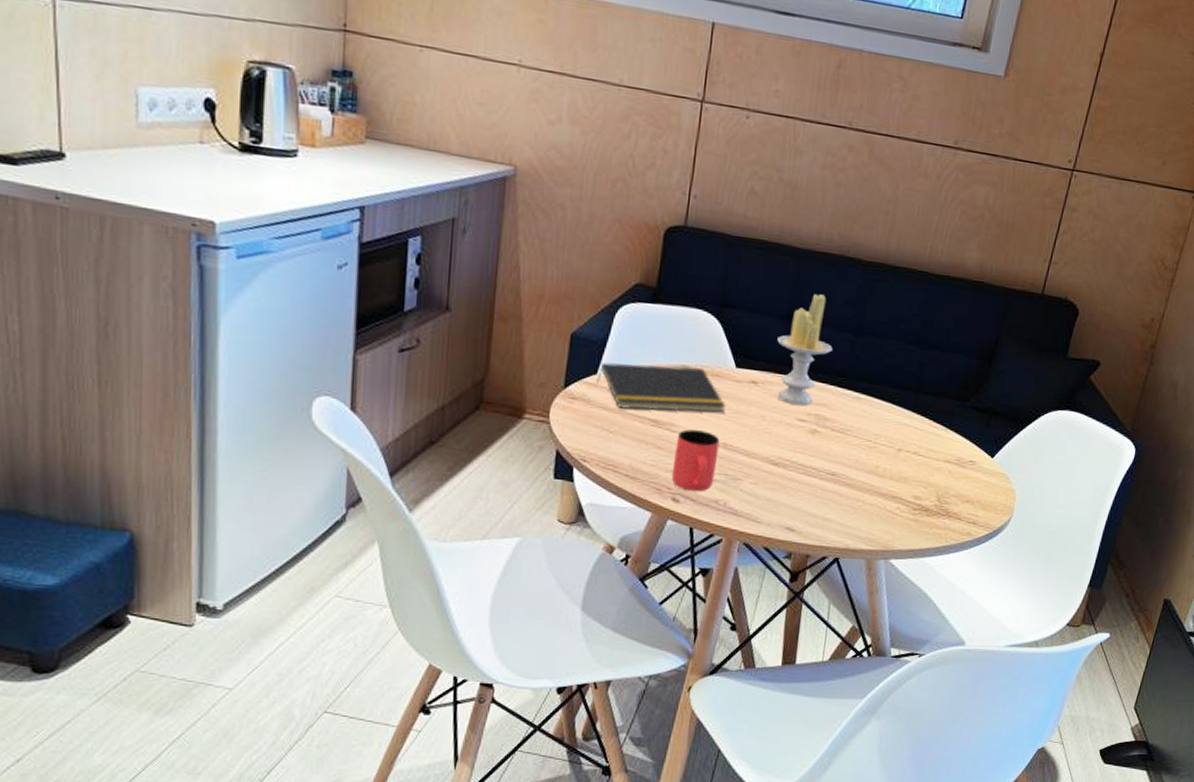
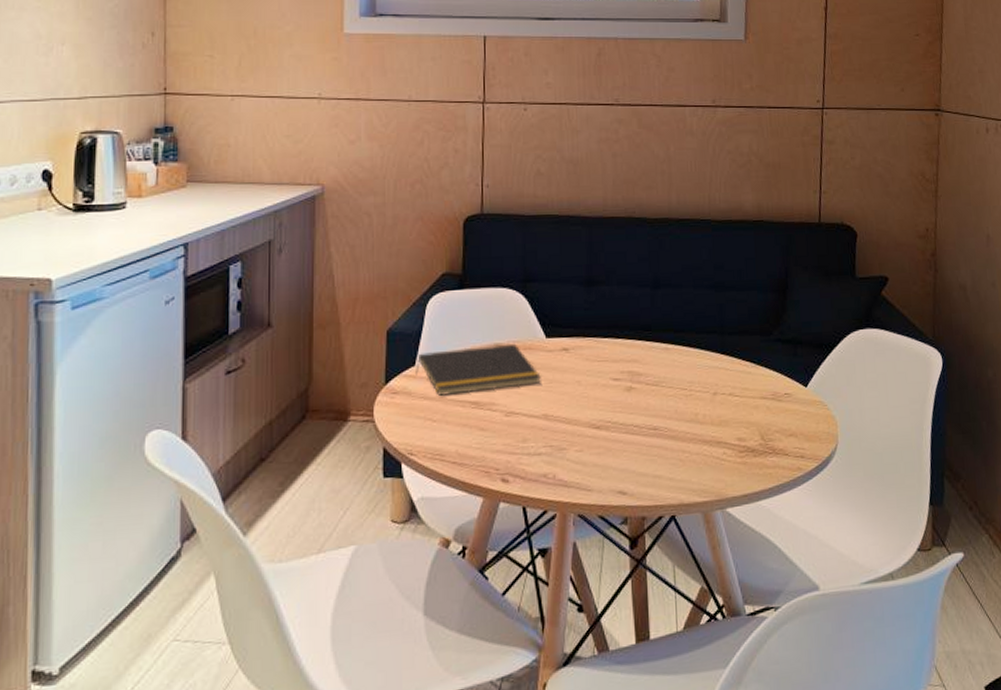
cup: present [671,429,720,492] -> none [497,405,541,469]
candle: present [777,294,833,406] -> none [581,256,634,366]

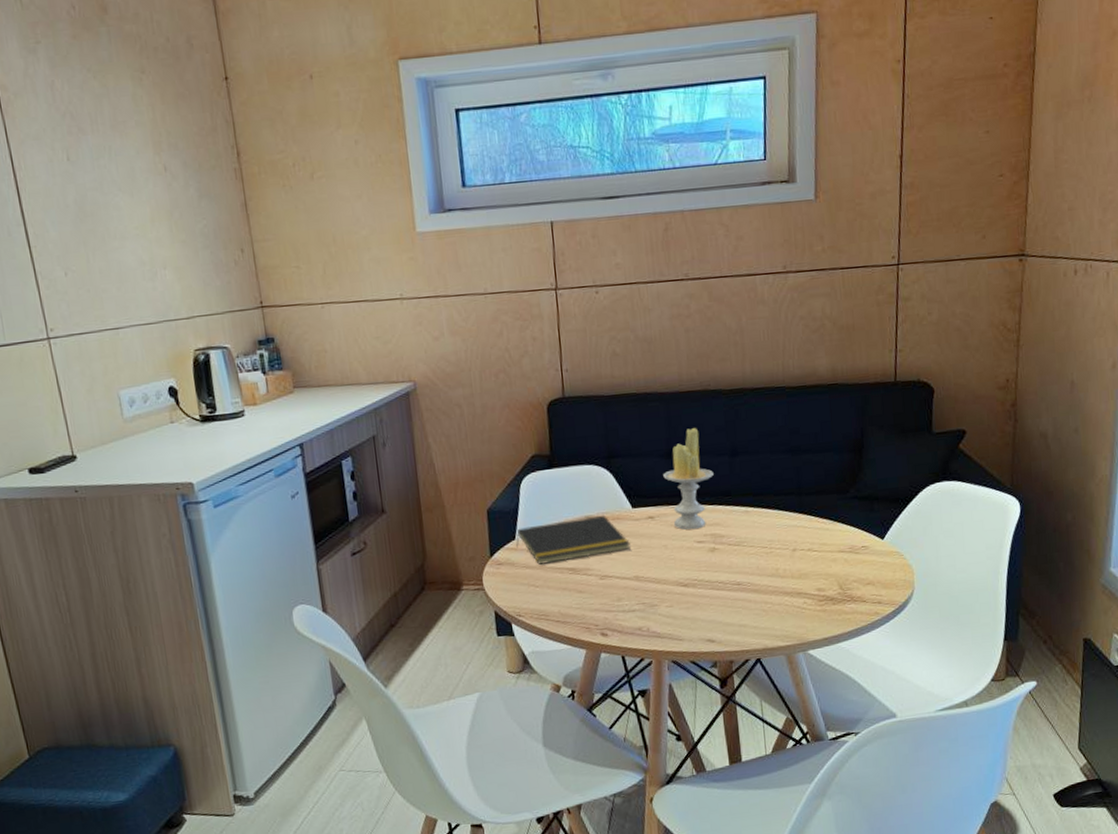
candle: none [581,256,634,366] -> present [663,428,714,530]

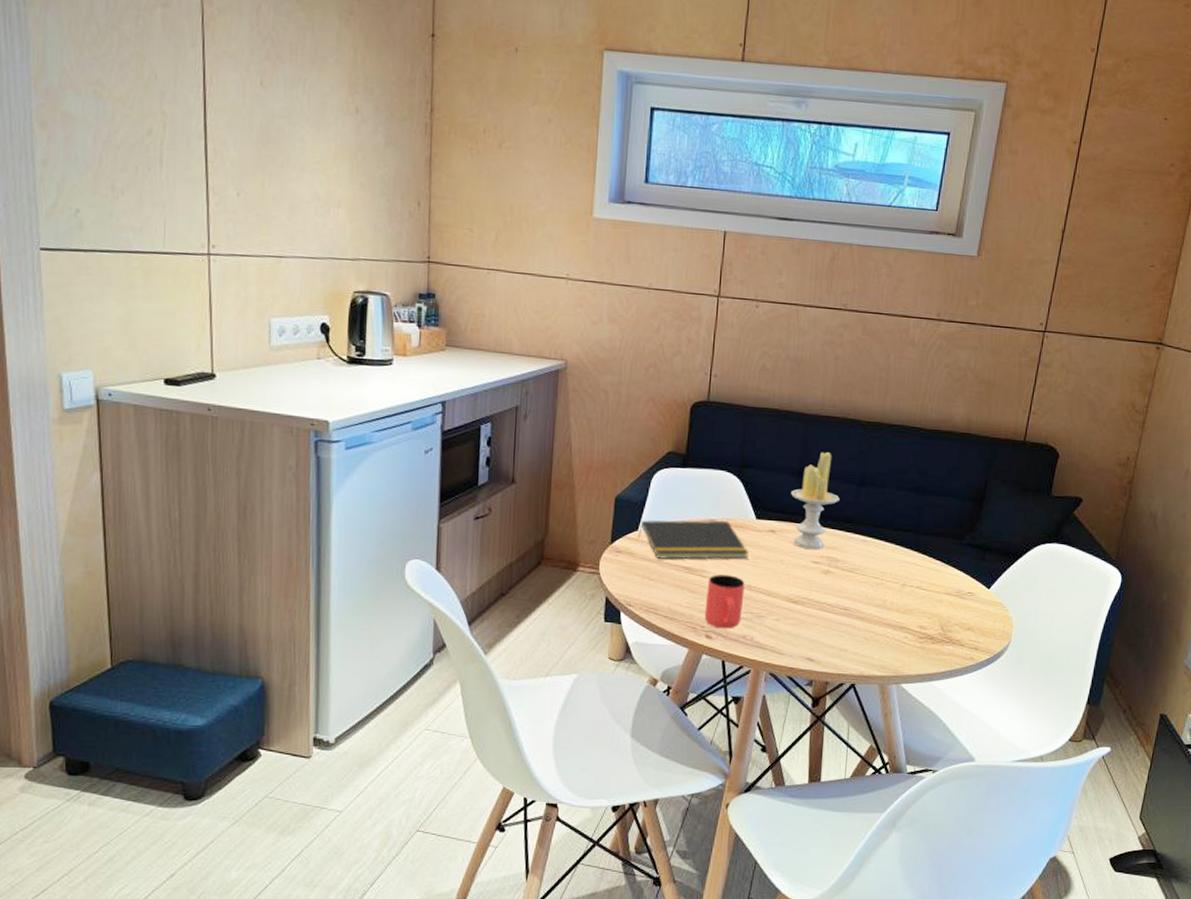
cup: none [594,569,634,625] -> present [704,574,745,629]

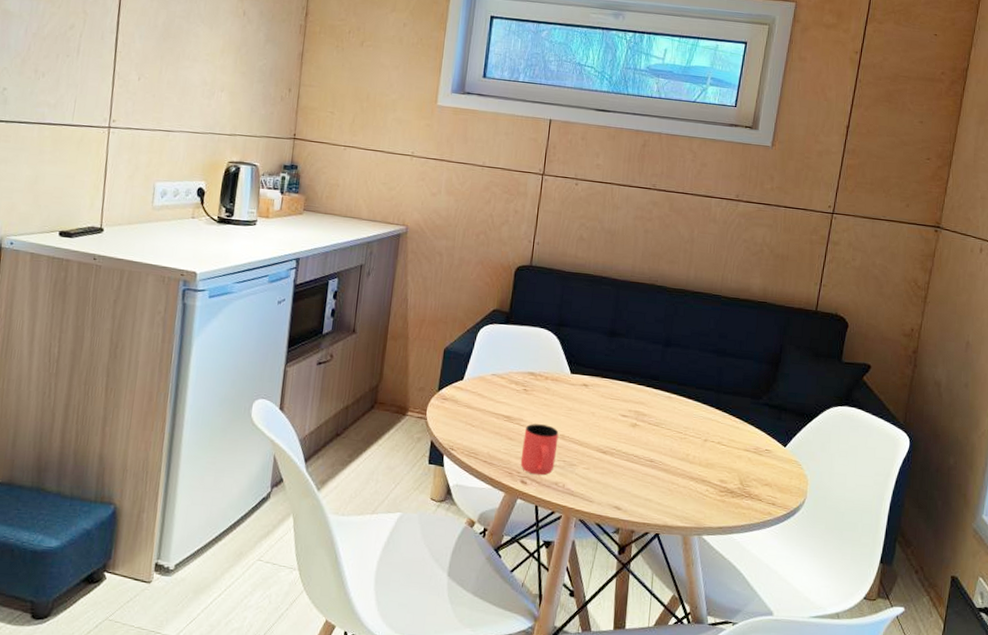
notepad: present [638,519,749,559] -> none [463,370,563,410]
candle: present [791,452,840,550] -> none [603,314,647,404]

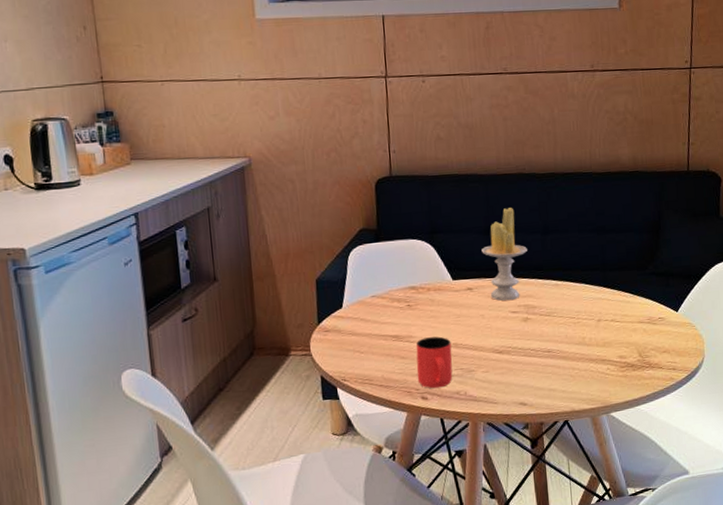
candle: none [603,314,647,404] -> present [481,208,527,301]

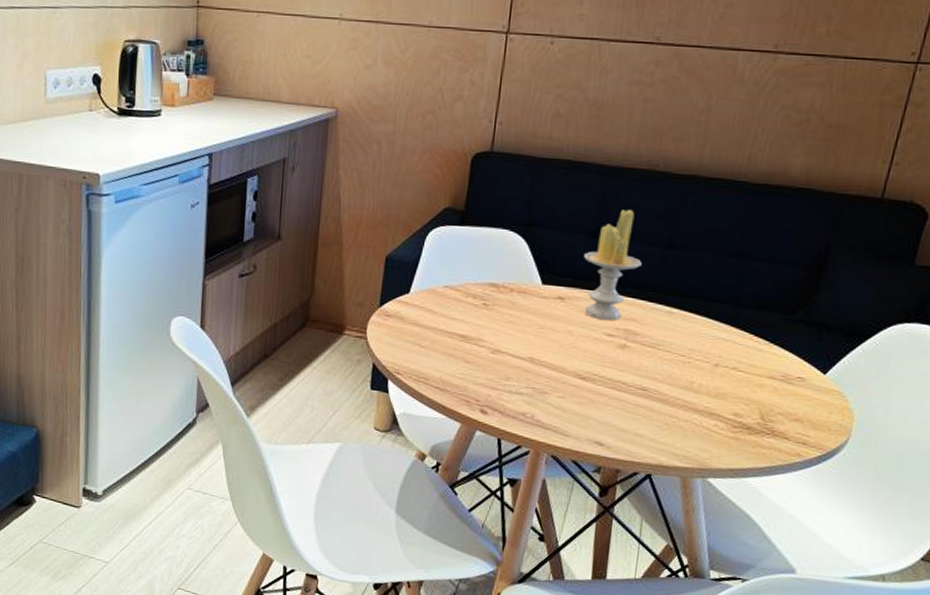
cup: present [416,336,453,389] -> none [479,344,527,405]

